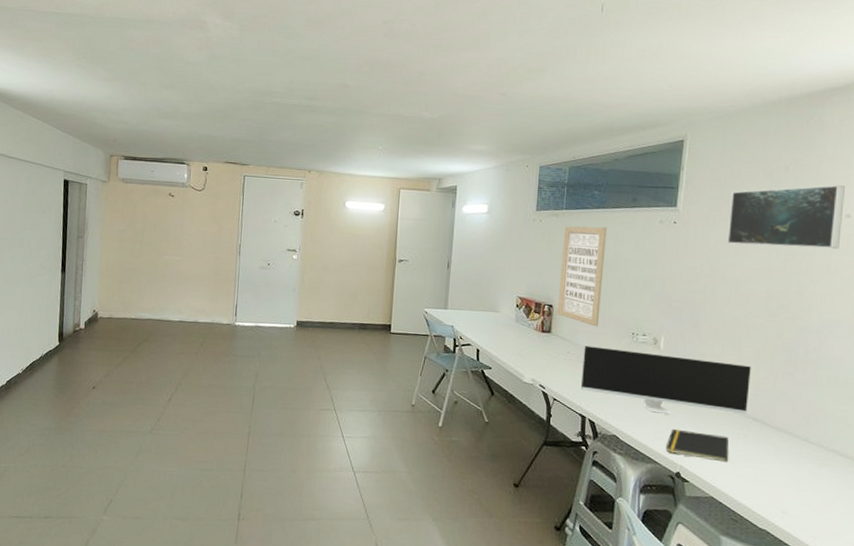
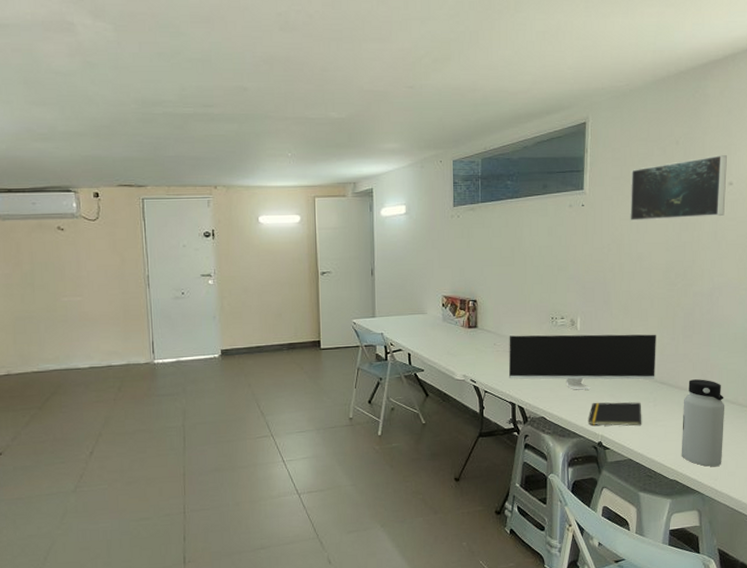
wall art: present [557,226,608,327] -> none [481,216,522,316]
water bottle: none [774,421,831,524] -> present [681,379,725,467]

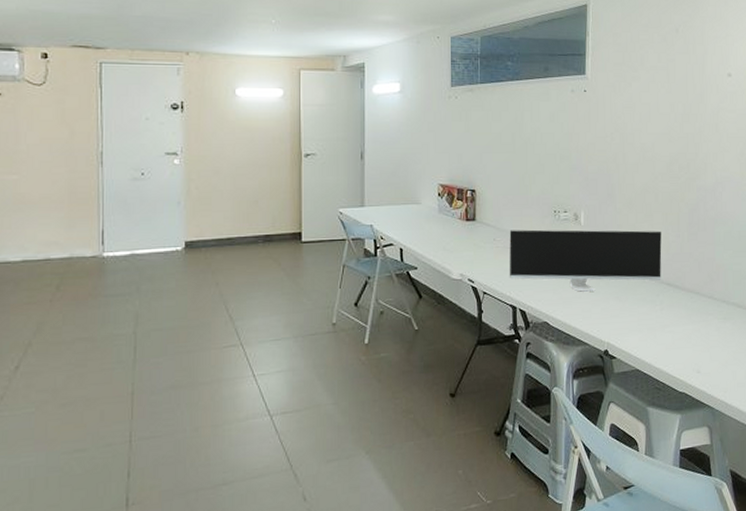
notepad: present [587,402,642,426] -> none [593,305,649,332]
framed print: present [630,154,727,222] -> none [632,44,726,110]
water bottle: present [681,379,725,467] -> none [689,280,732,378]

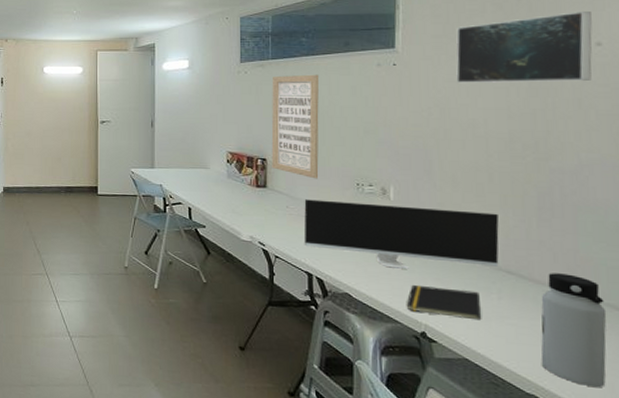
wall art: none [480,100,523,209] -> present [271,74,320,179]
notepad: none [593,305,649,332] -> present [406,284,482,321]
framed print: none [632,44,726,110] -> present [456,10,592,84]
water bottle: none [689,280,732,378] -> present [541,273,607,388]

